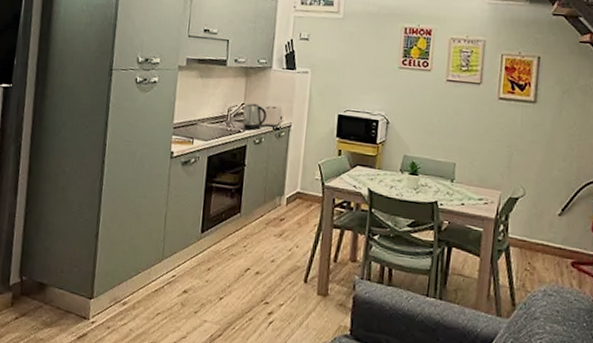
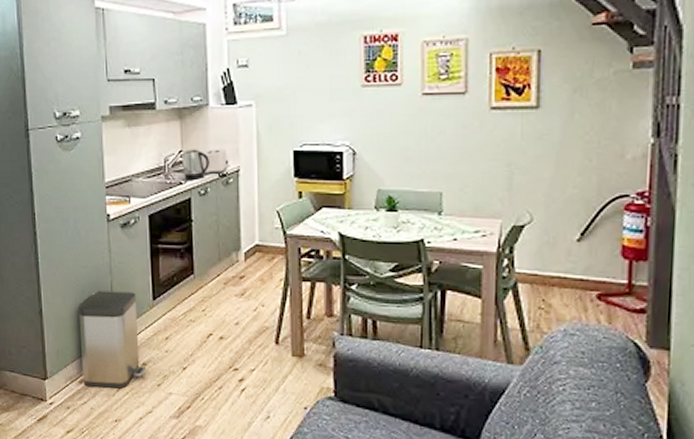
pedal bin: none [126,220,187,313] -> present [78,290,147,389]

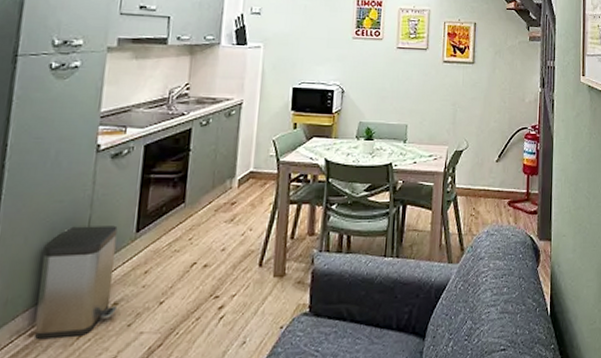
kettle: present [180,149,209,181] -> none [186,82,215,112]
toaster: present [200,149,229,175] -> none [206,83,234,107]

